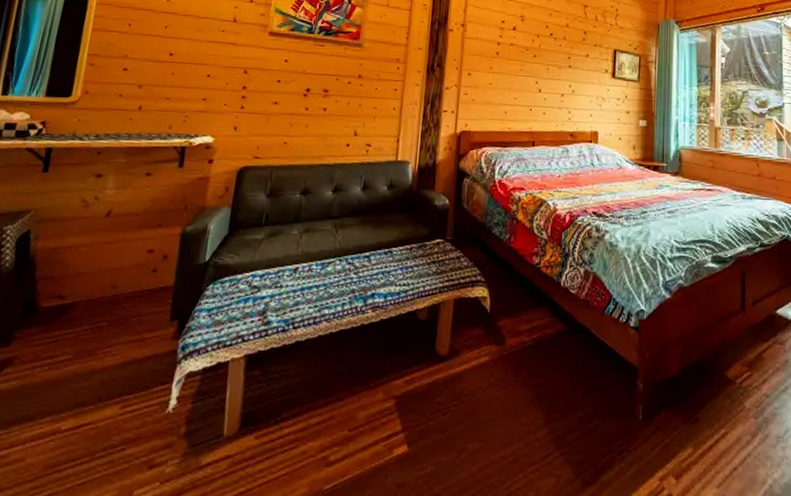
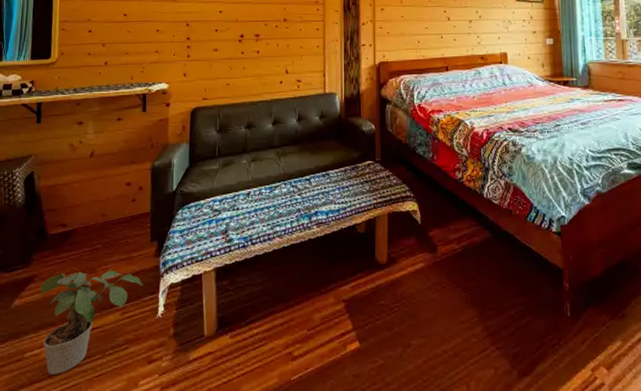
potted plant: none [13,354,155,482] -> present [40,271,144,374]

